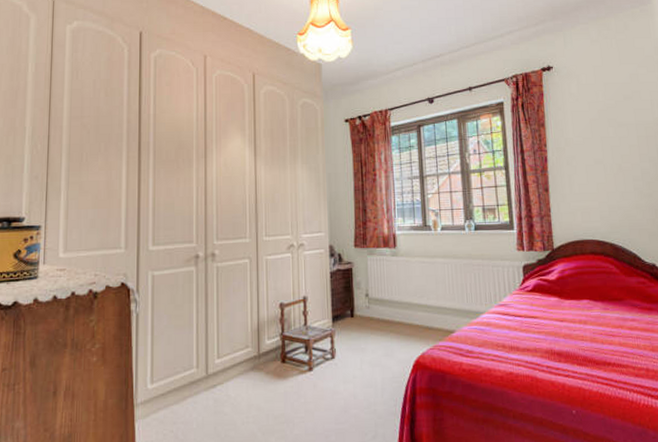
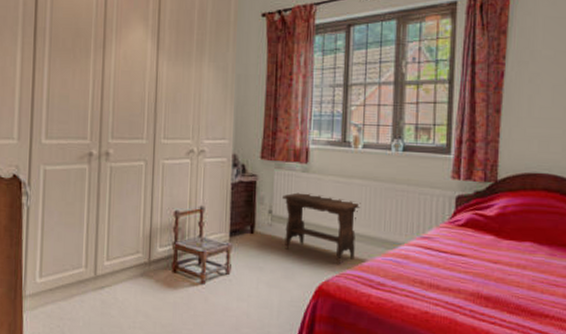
footstool: none [377,275,445,338] -> present [282,192,361,265]

